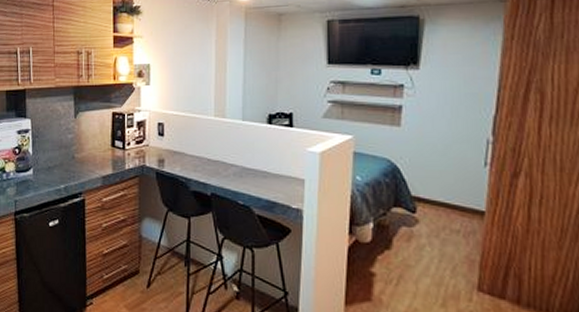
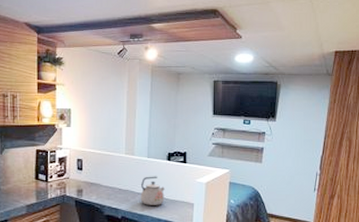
kettle: none [234,143,265,181] -> present [140,176,165,205]

